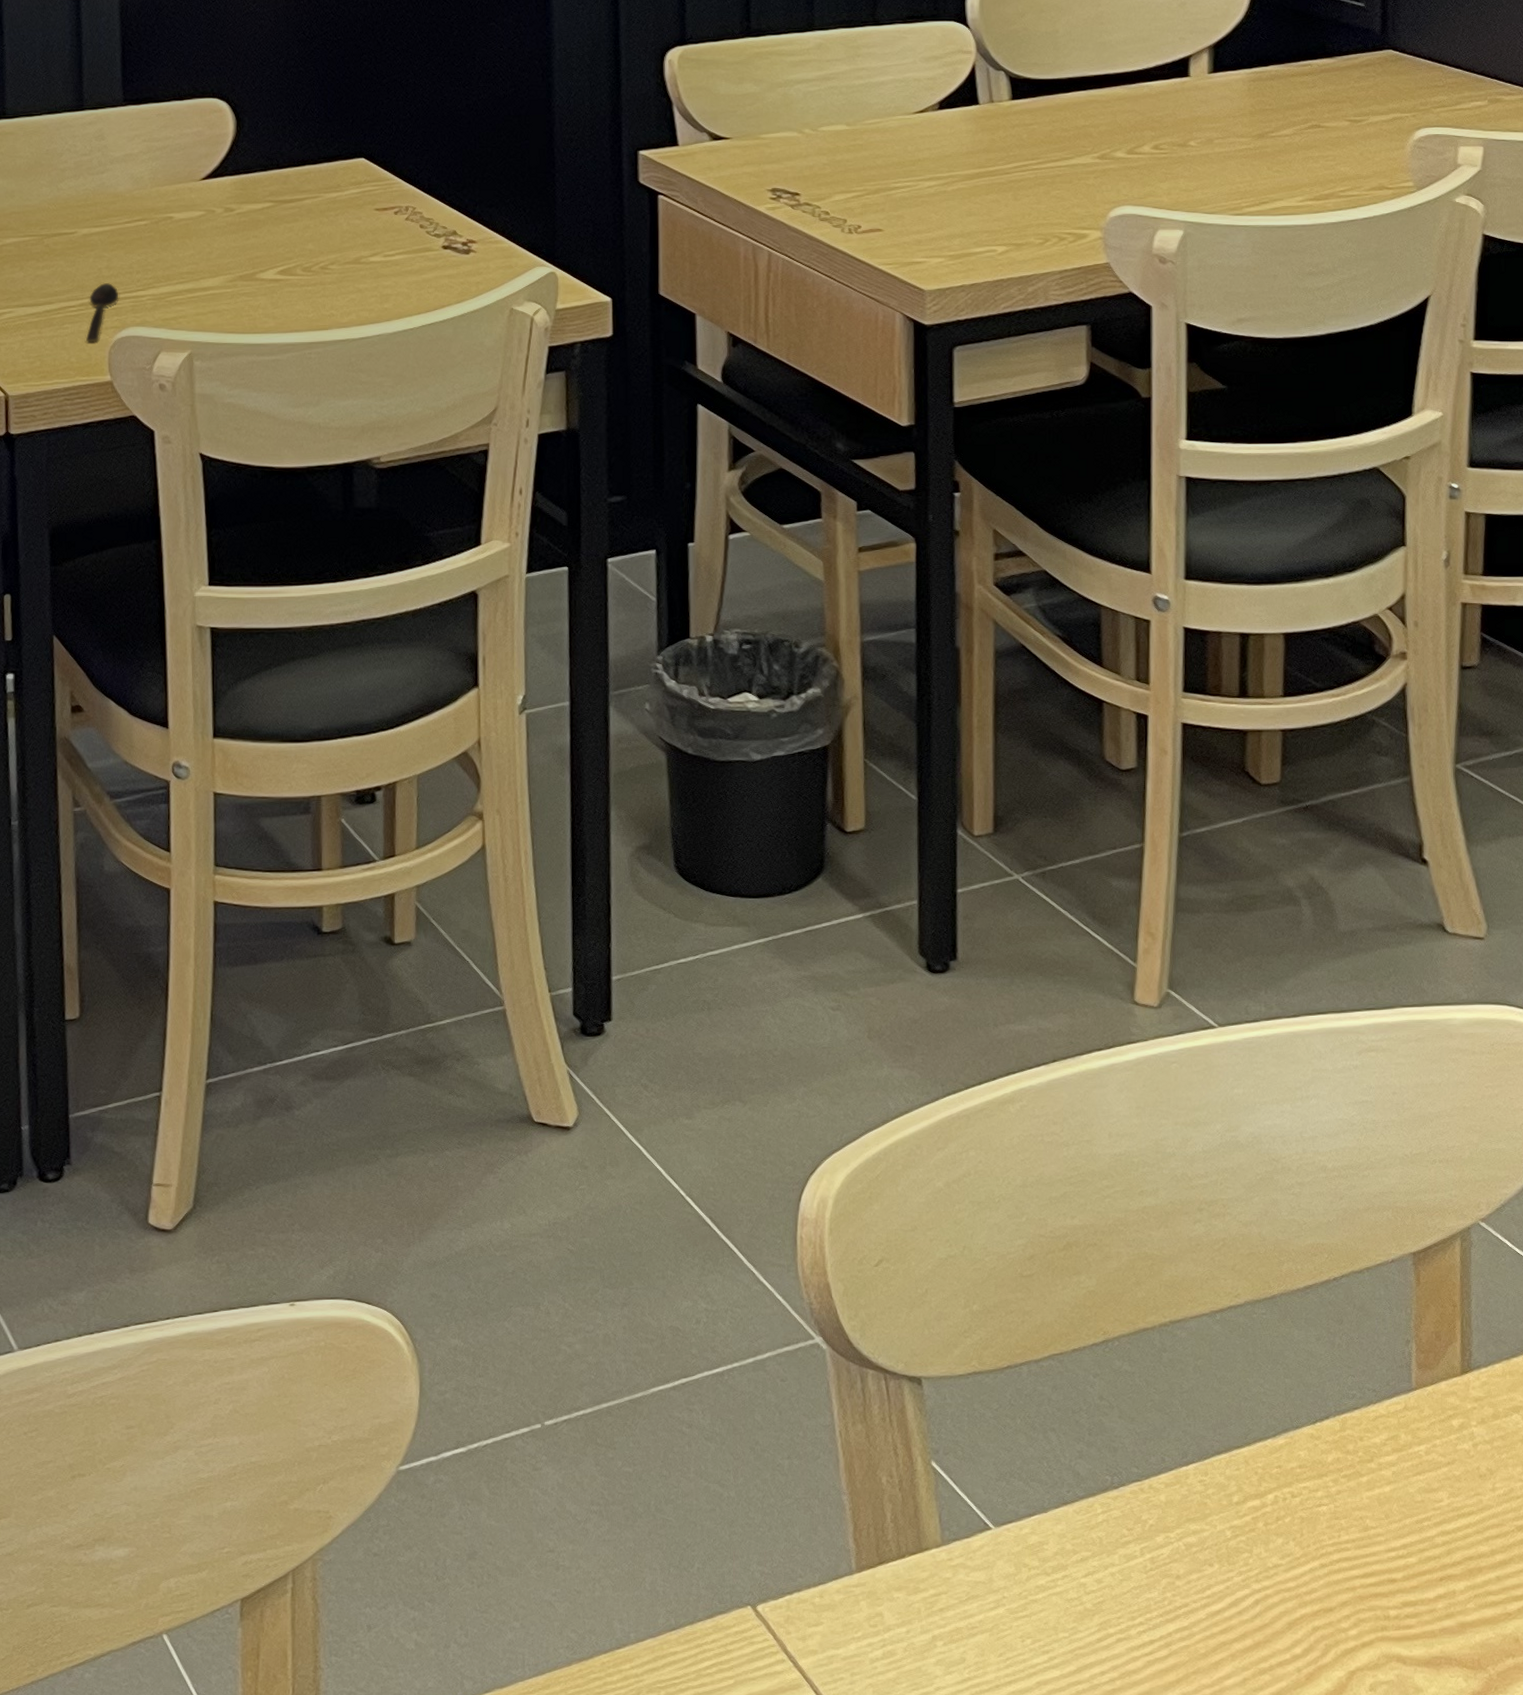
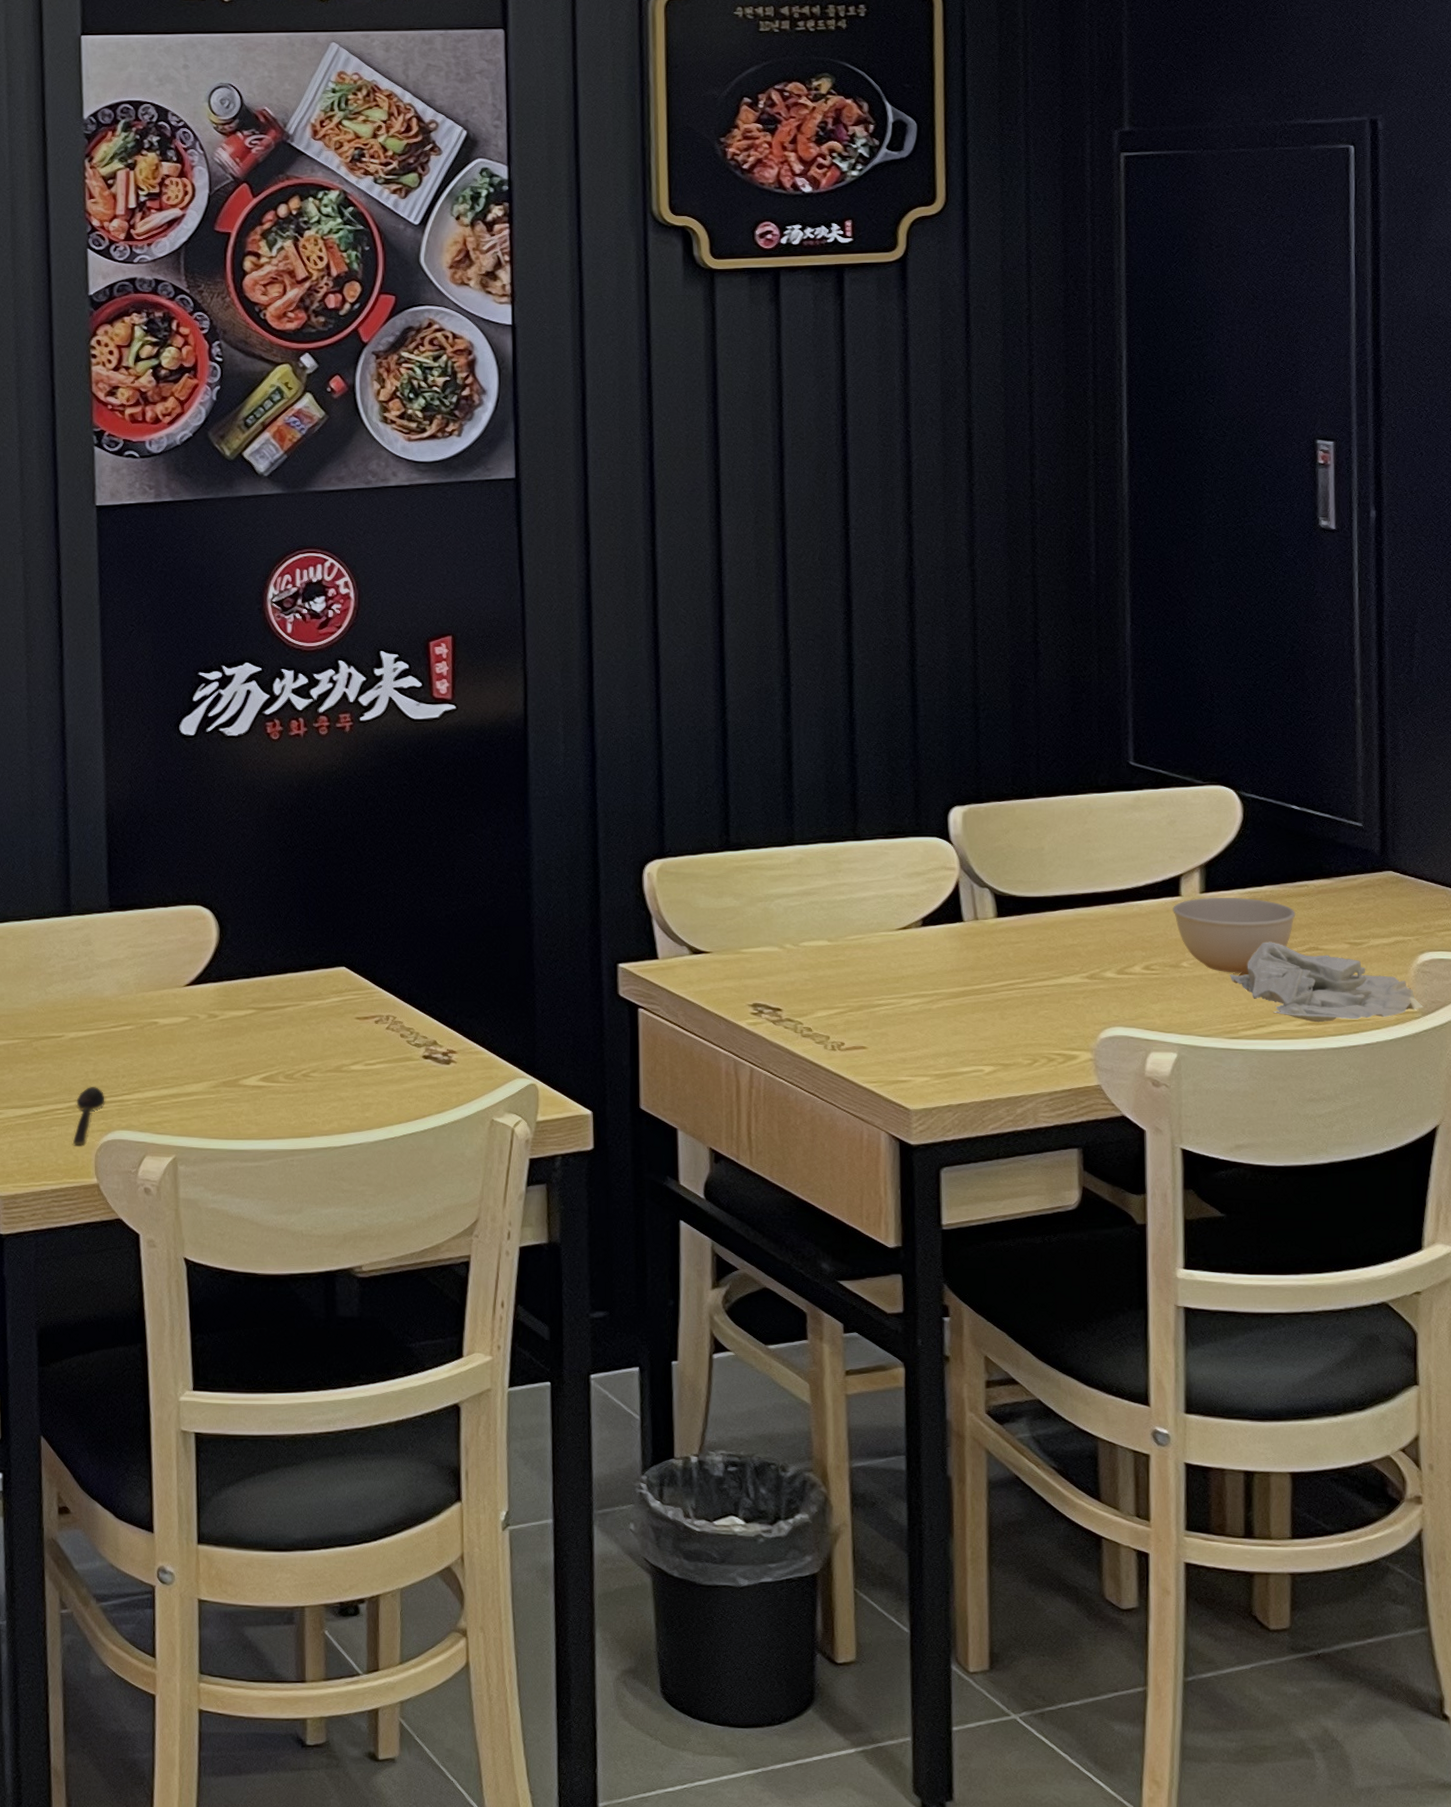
soup bowl: none [1182,78,1300,151] -> present [1173,898,1296,973]
tissue: none [1235,120,1420,198] -> present [1230,942,1425,1023]

